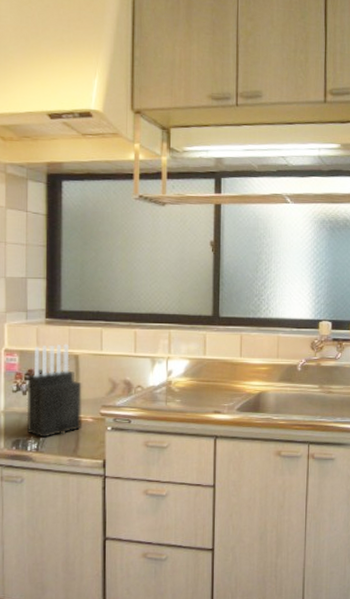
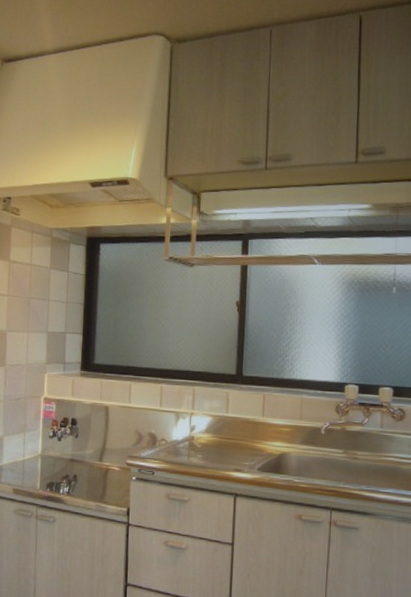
knife block: present [26,343,82,438] -> none [60,394,111,483]

